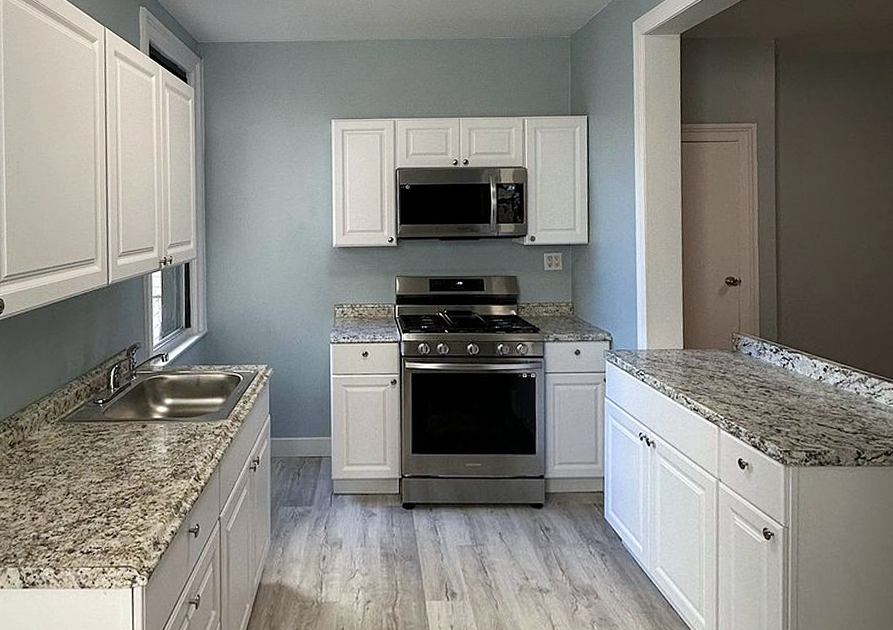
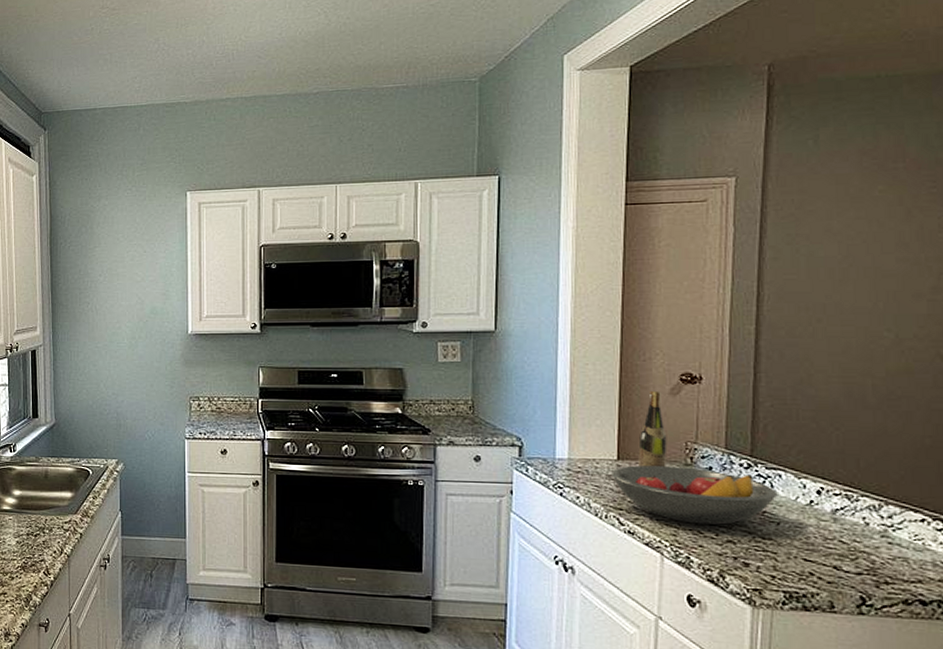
fruit bowl: none [680,353,798,400] -> present [612,465,778,525]
wine bottle: none [698,291,719,355] -> present [638,390,668,468]

